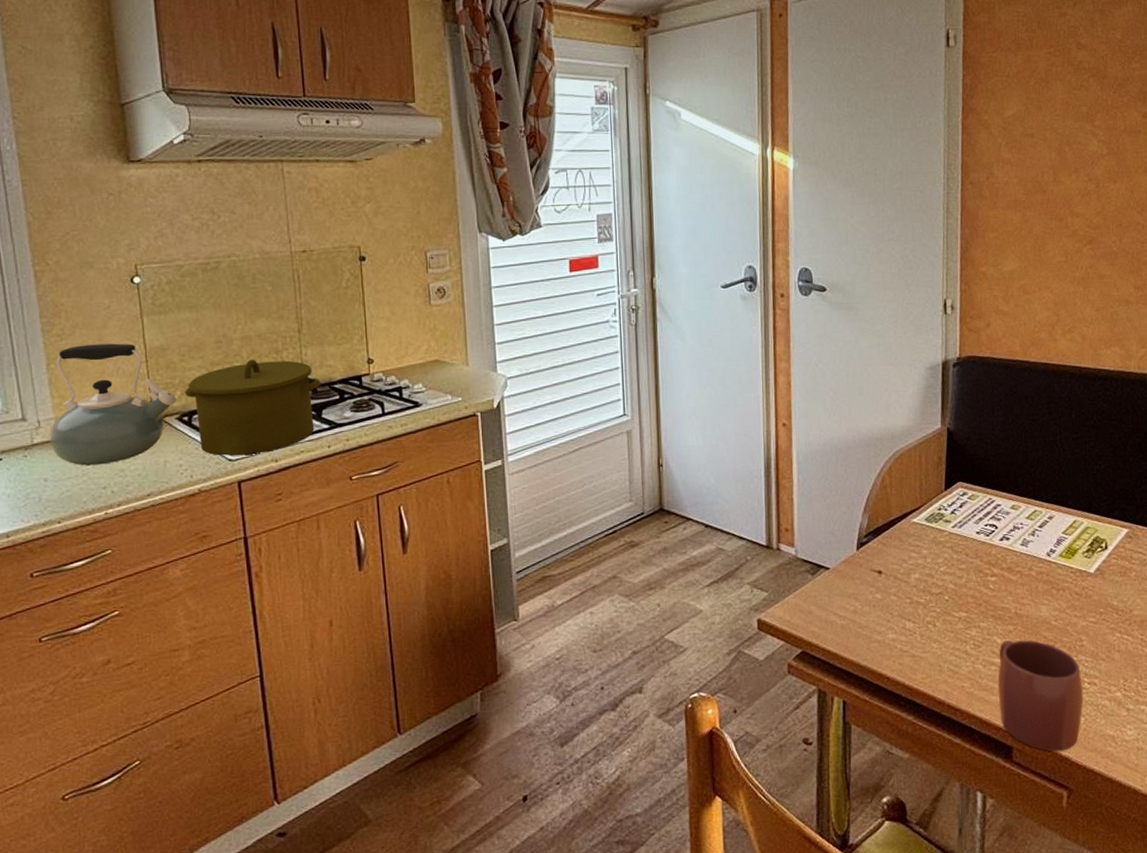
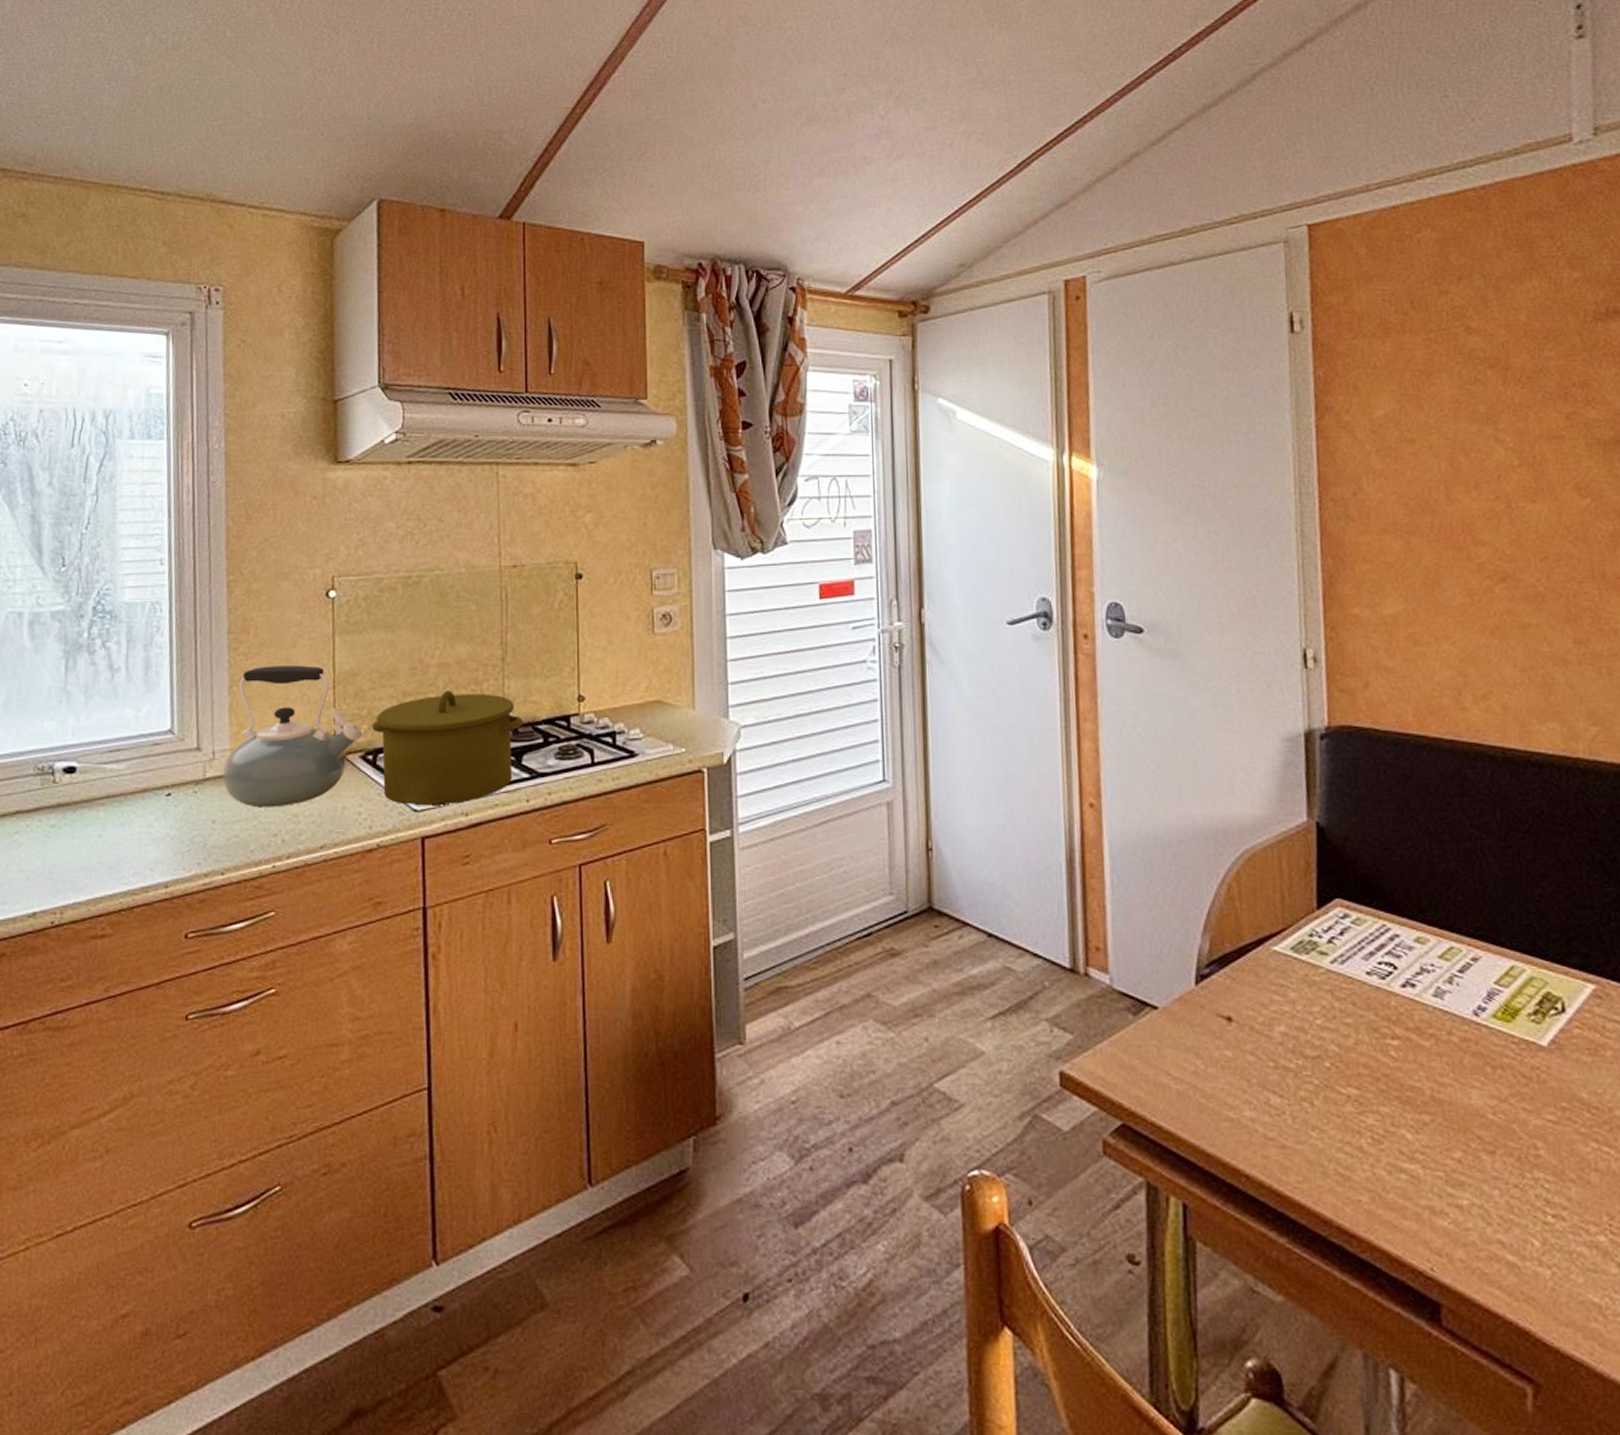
mug: present [997,639,1084,751] -> none [1411,1137,1548,1318]

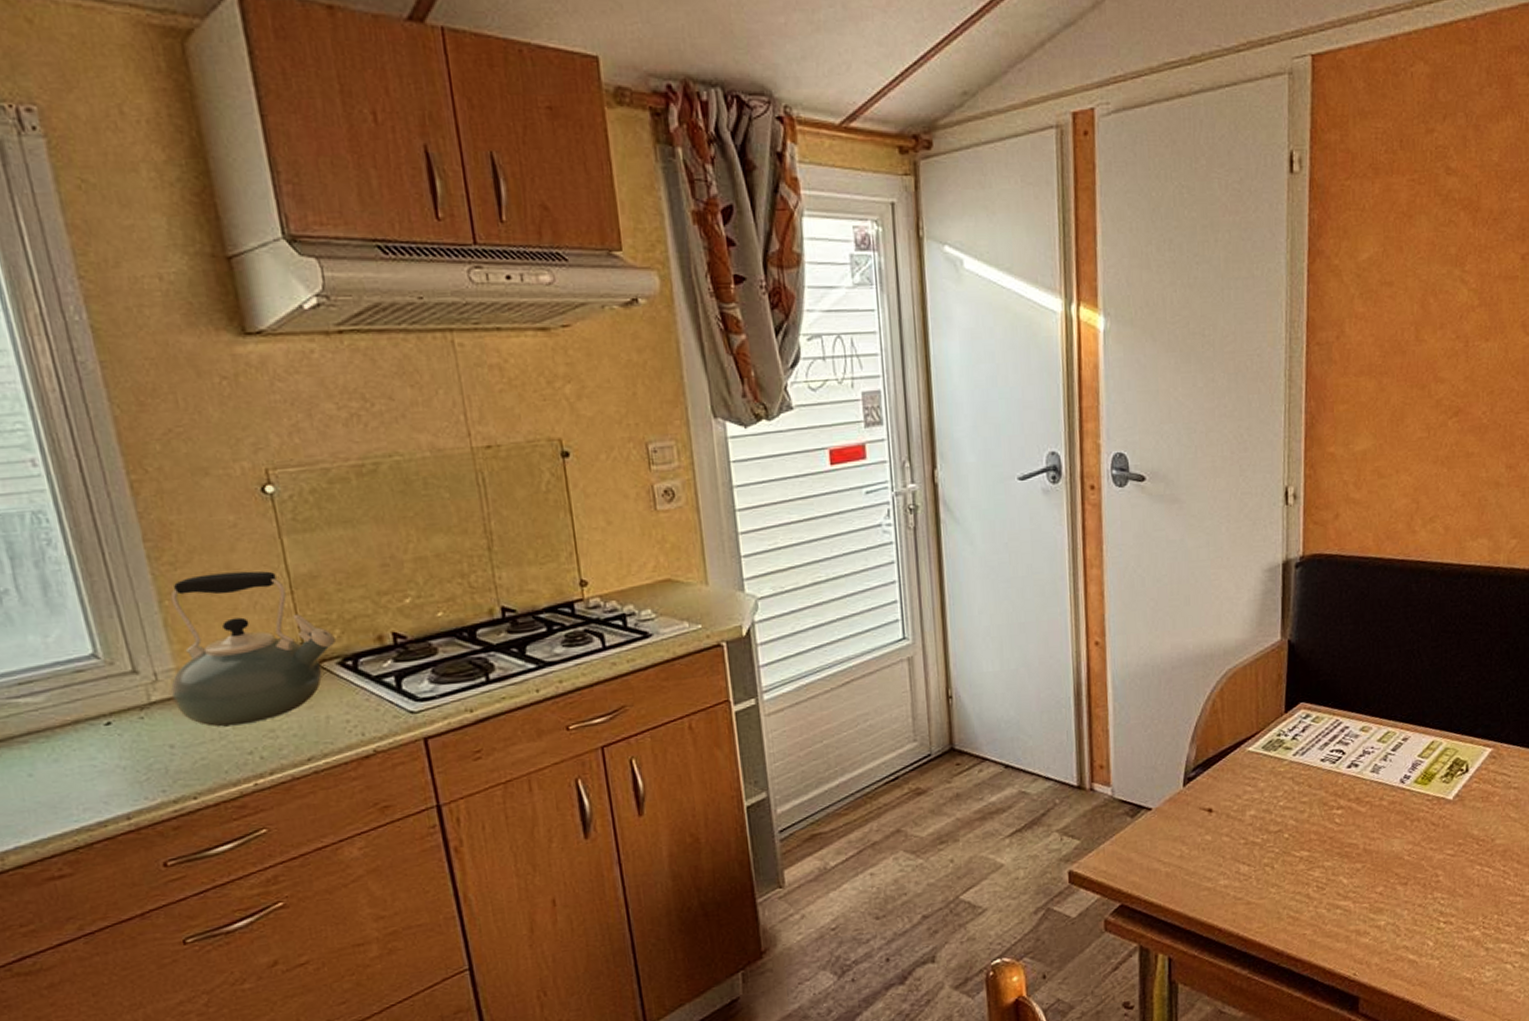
cooking pot: present [372,690,523,805] -> none [345,585,522,708]

